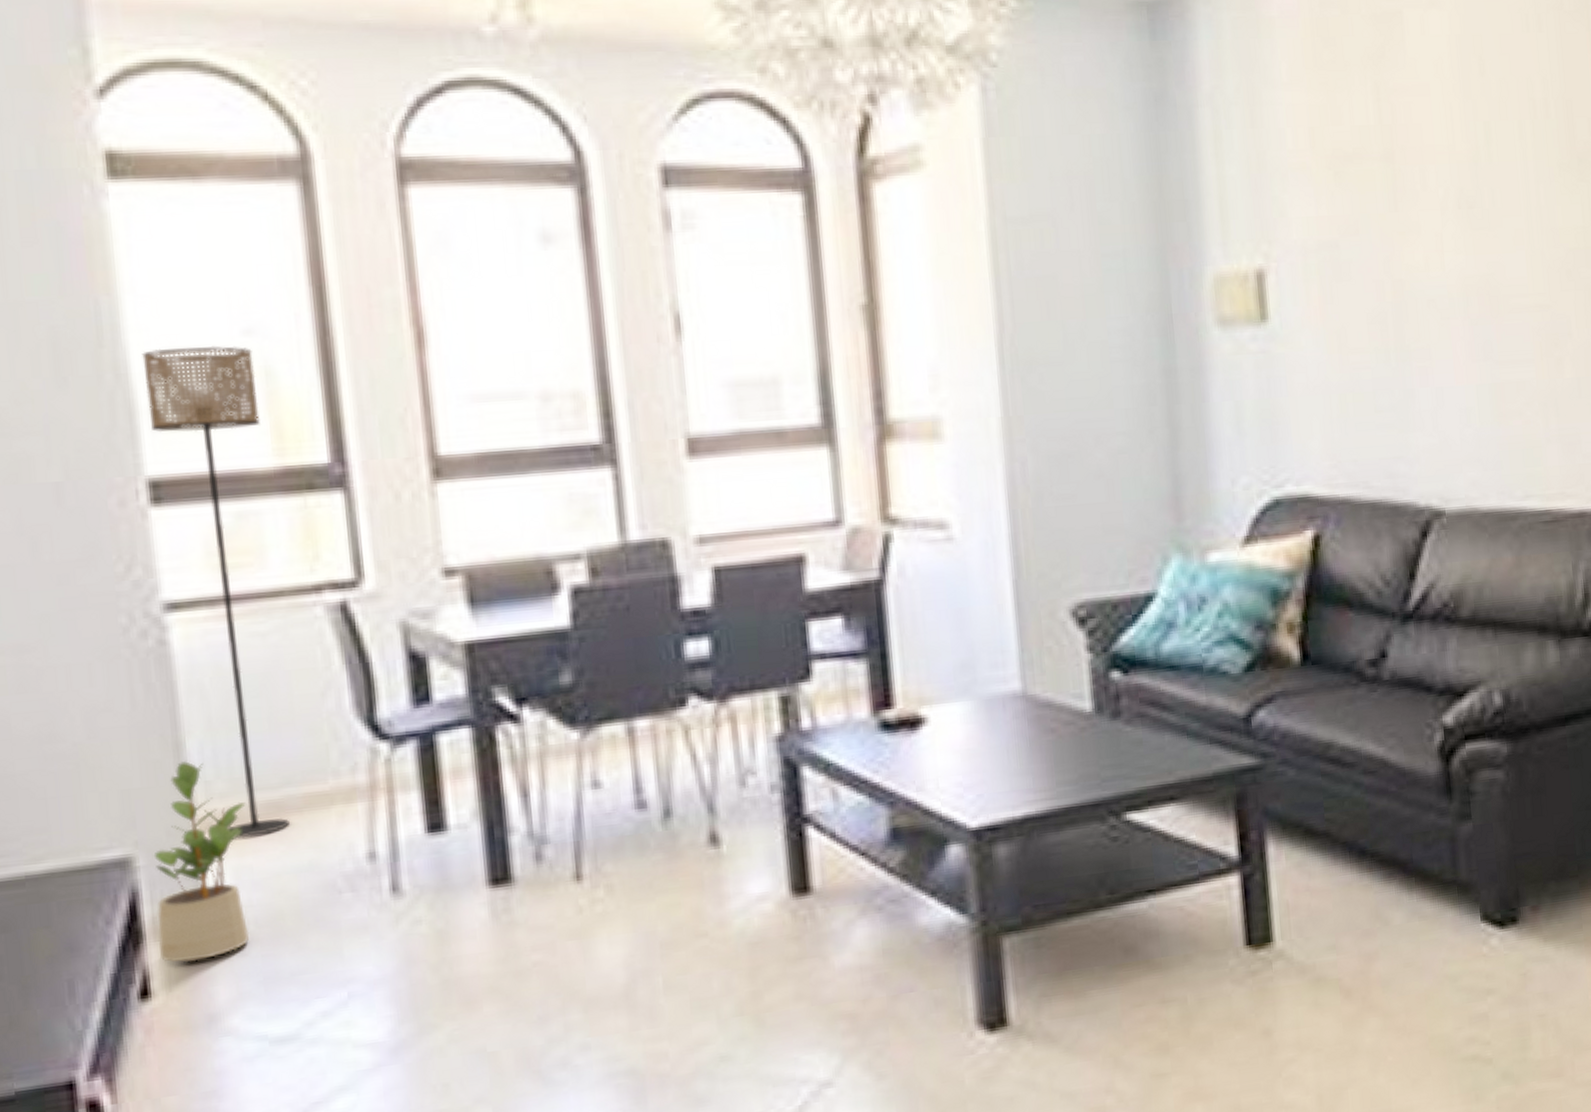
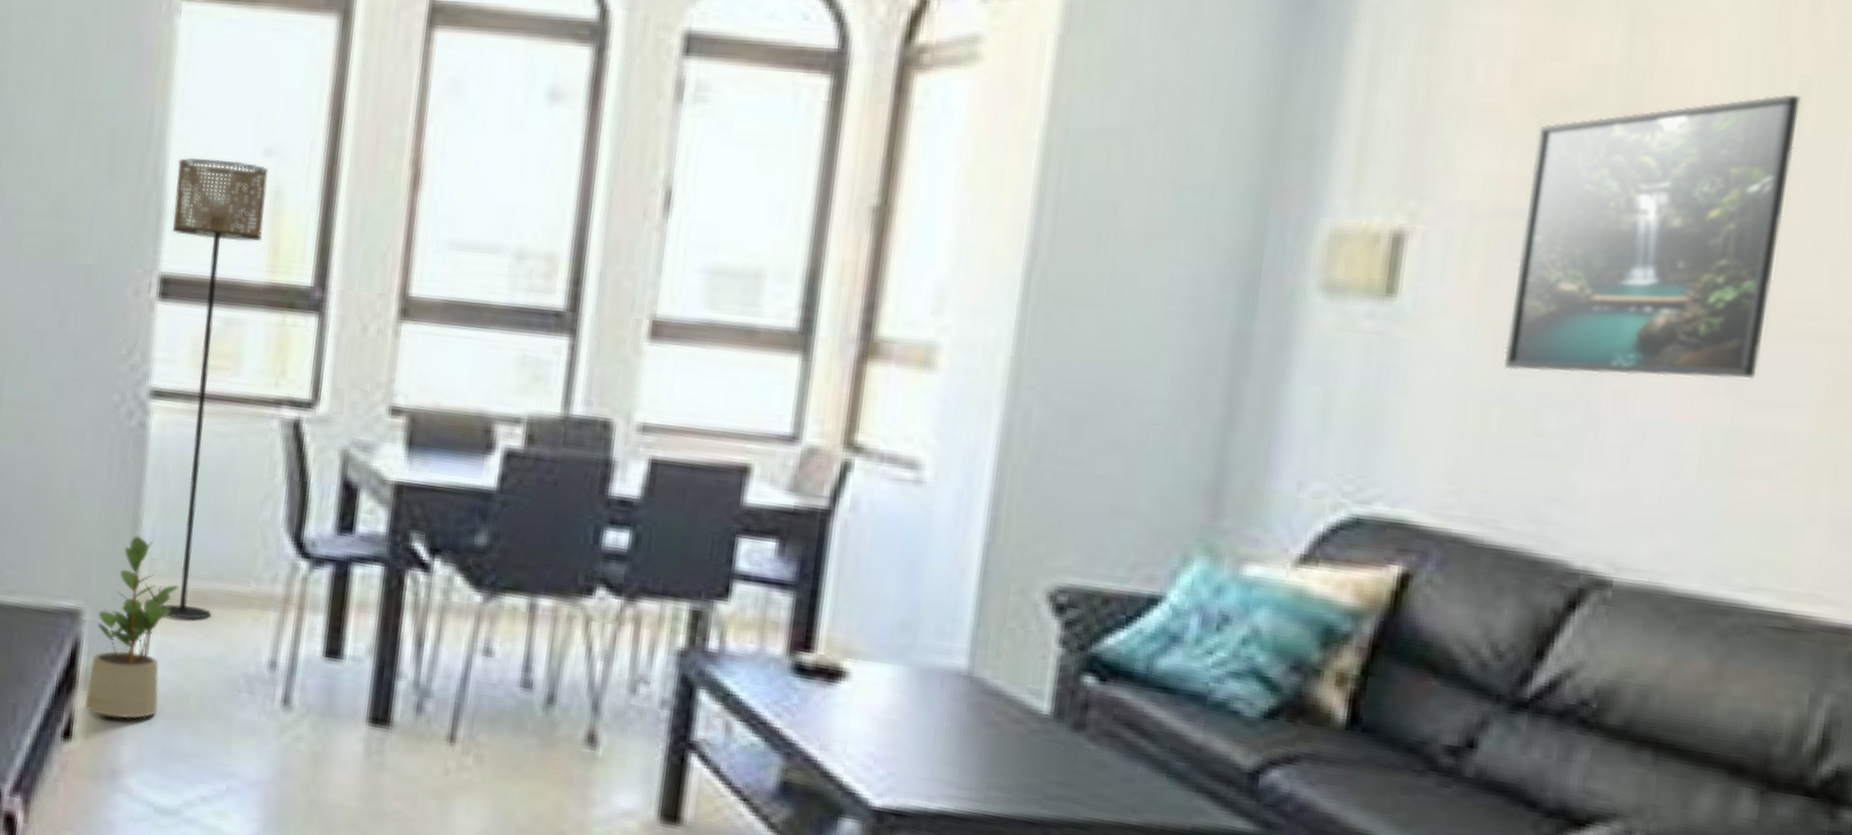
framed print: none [1335,136,1499,365] -> present [1503,94,1801,380]

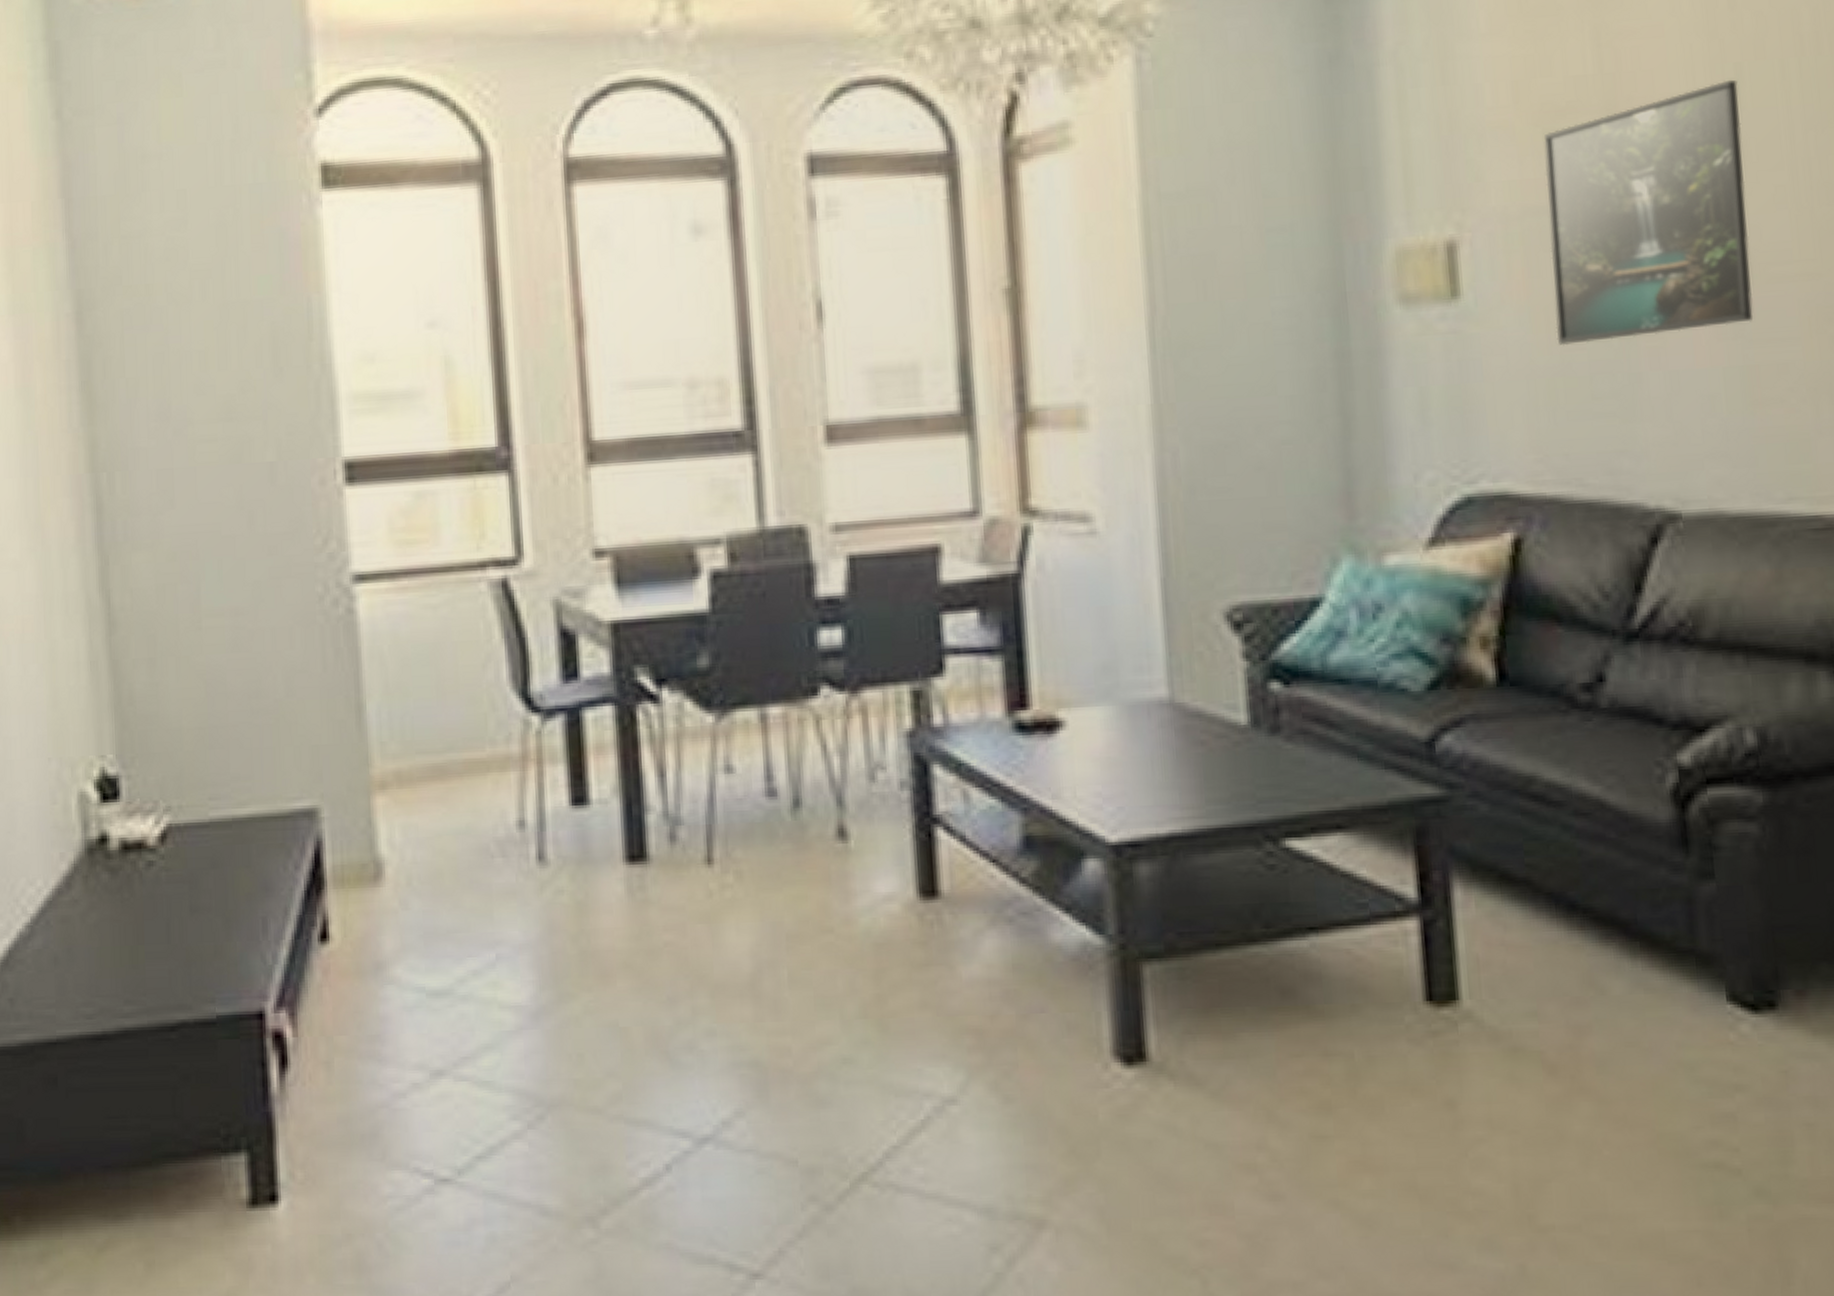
potted plant: present [85,535,179,719] -> none [336,722,415,910]
floor lamp: present [160,157,268,620] -> none [344,337,451,798]

